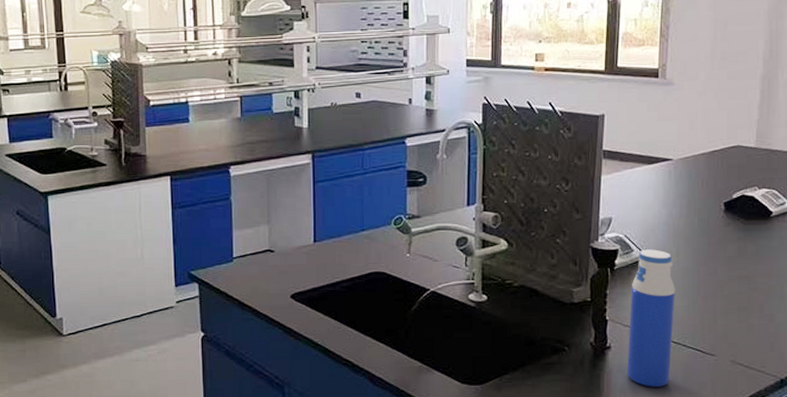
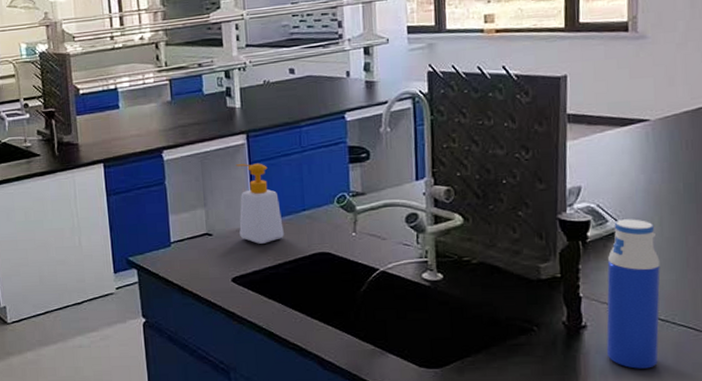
soap bottle: none [300,183,343,262] -> present [236,163,284,244]

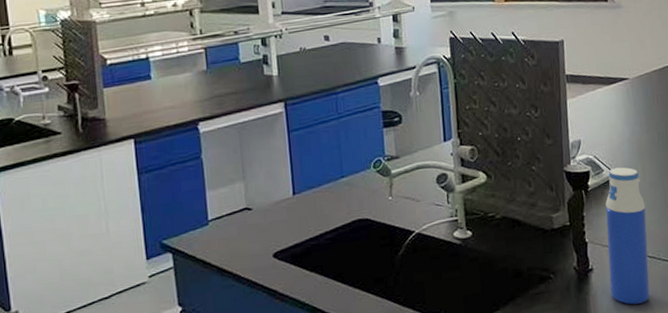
soap bottle: present [236,163,284,244] -> none [274,131,324,215]

